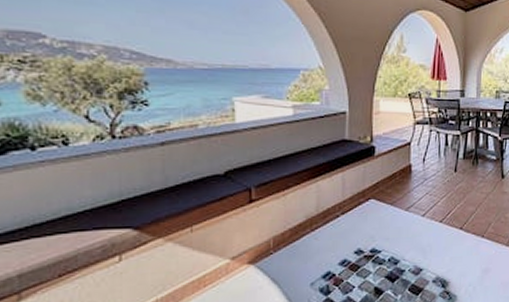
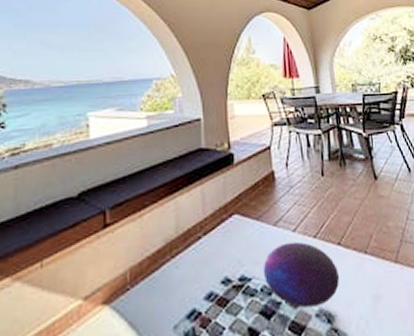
decorative orb: none [392,224,458,276] -> present [263,241,340,308]

